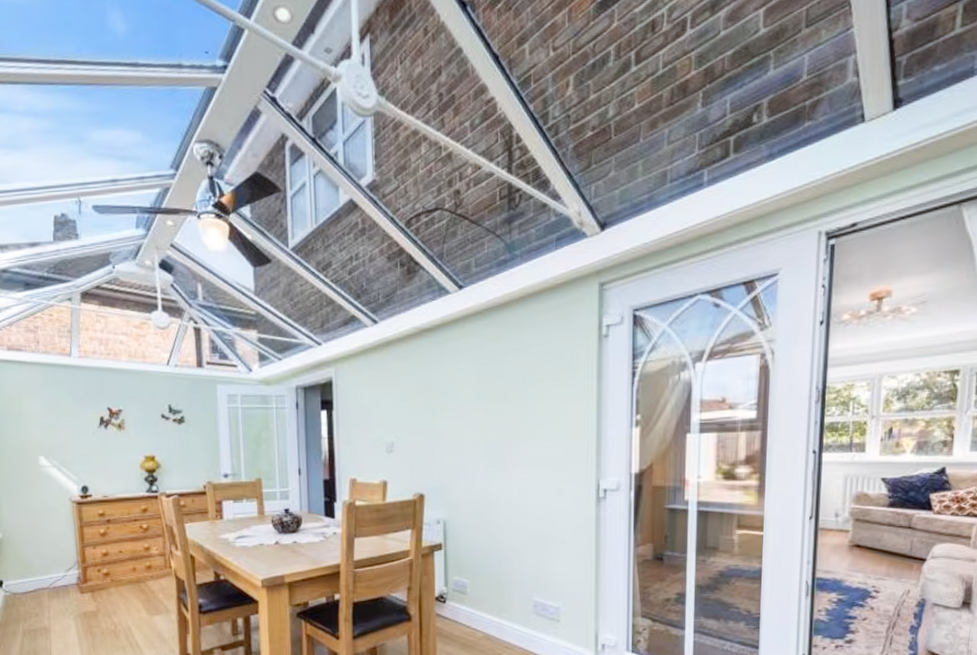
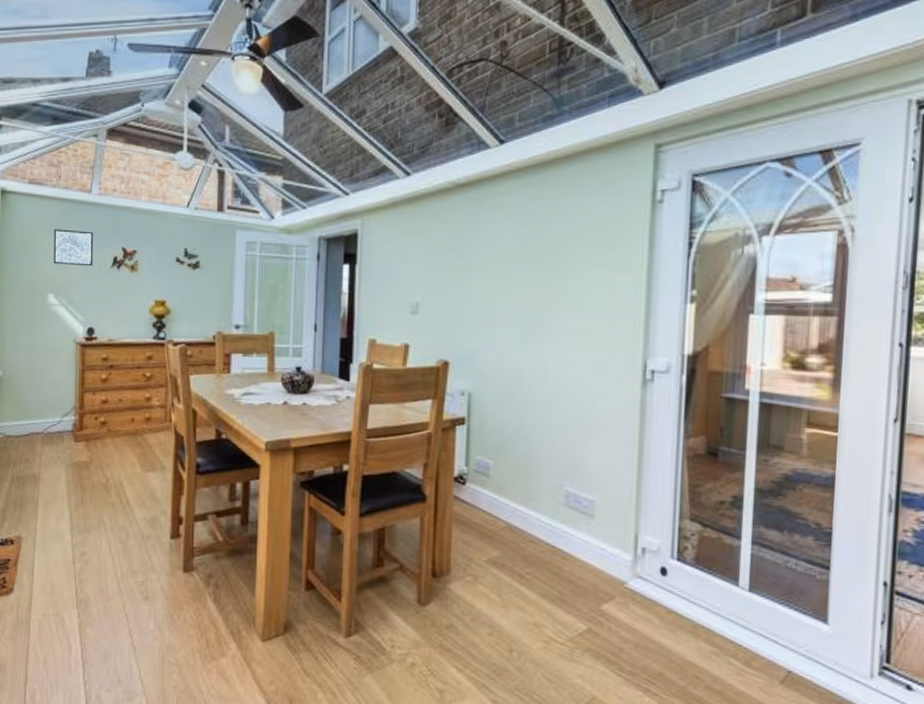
wall art: none [38,393,81,428] -> present [53,229,94,267]

